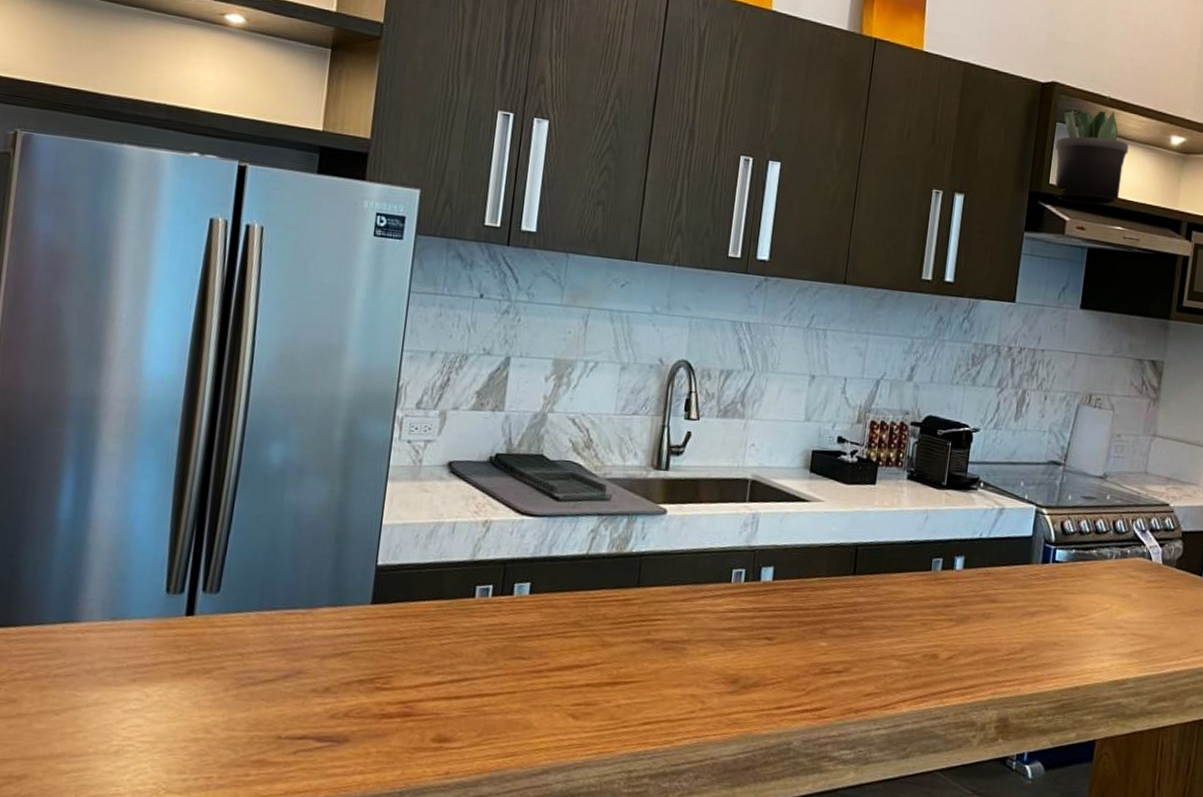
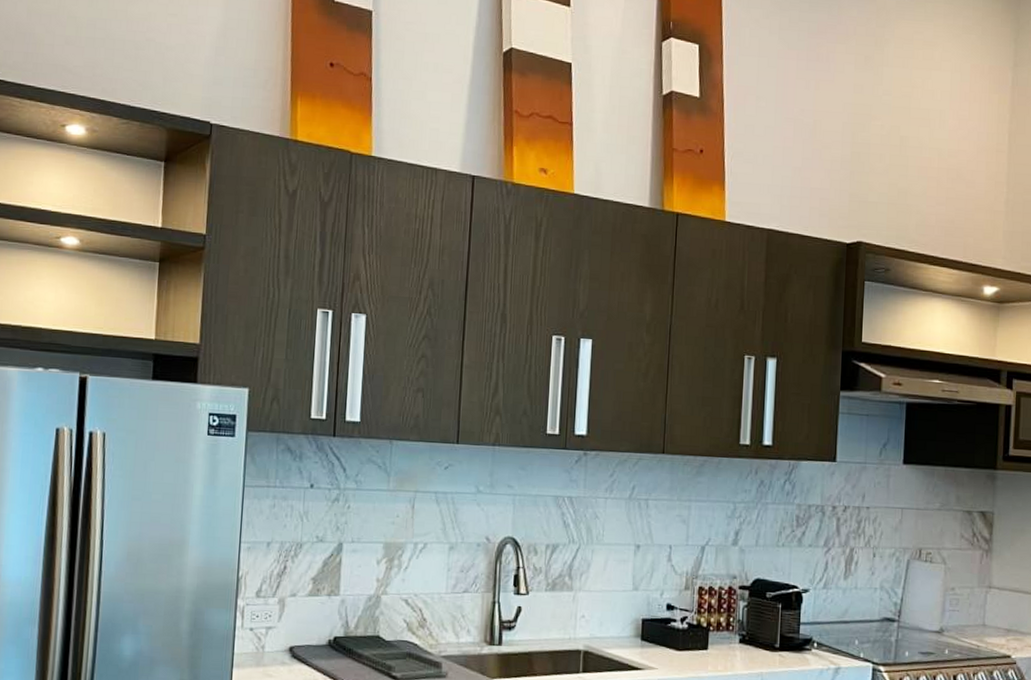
planter: present [1055,95,1129,205] -> none [866,251,941,360]

